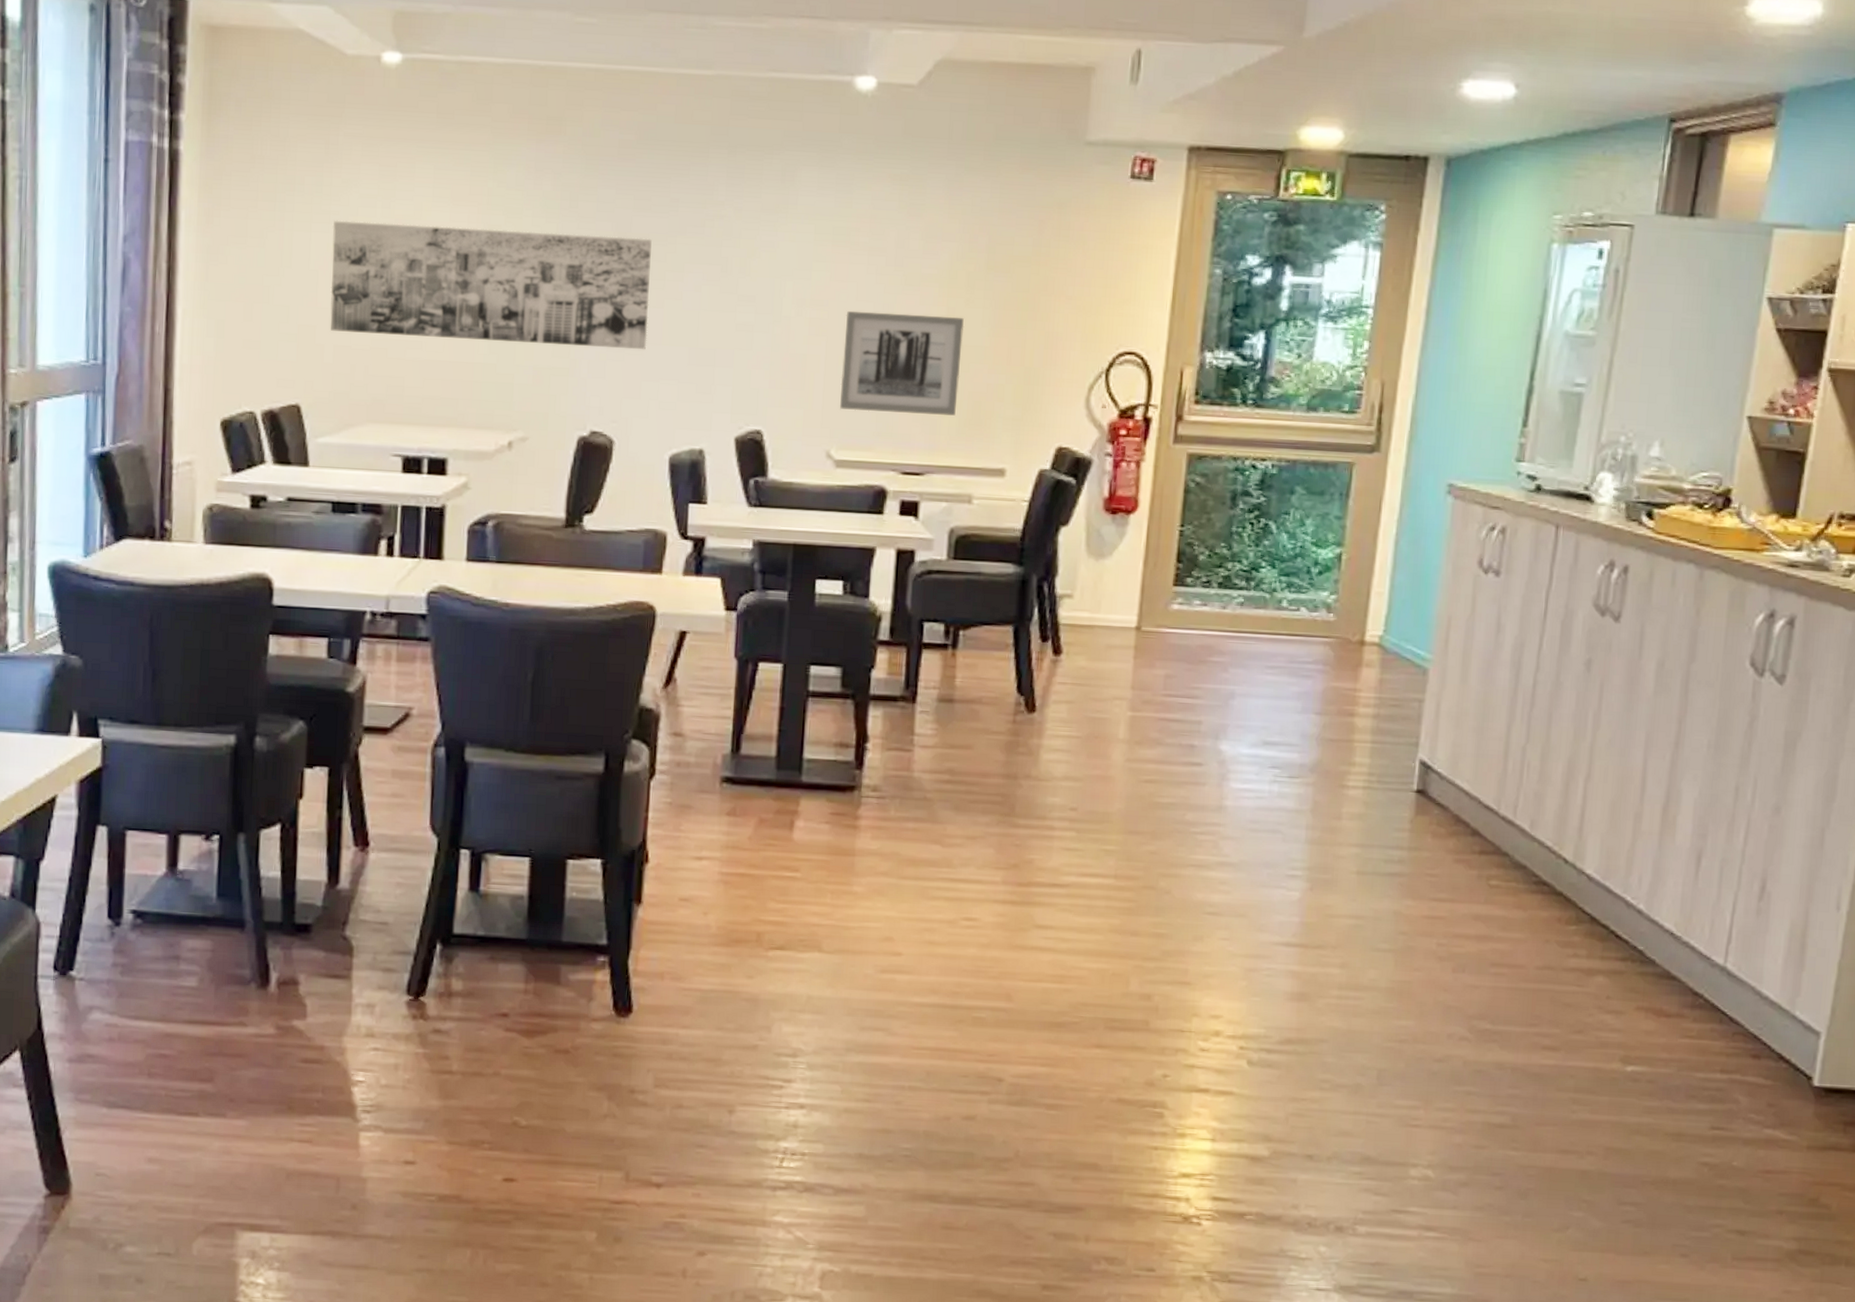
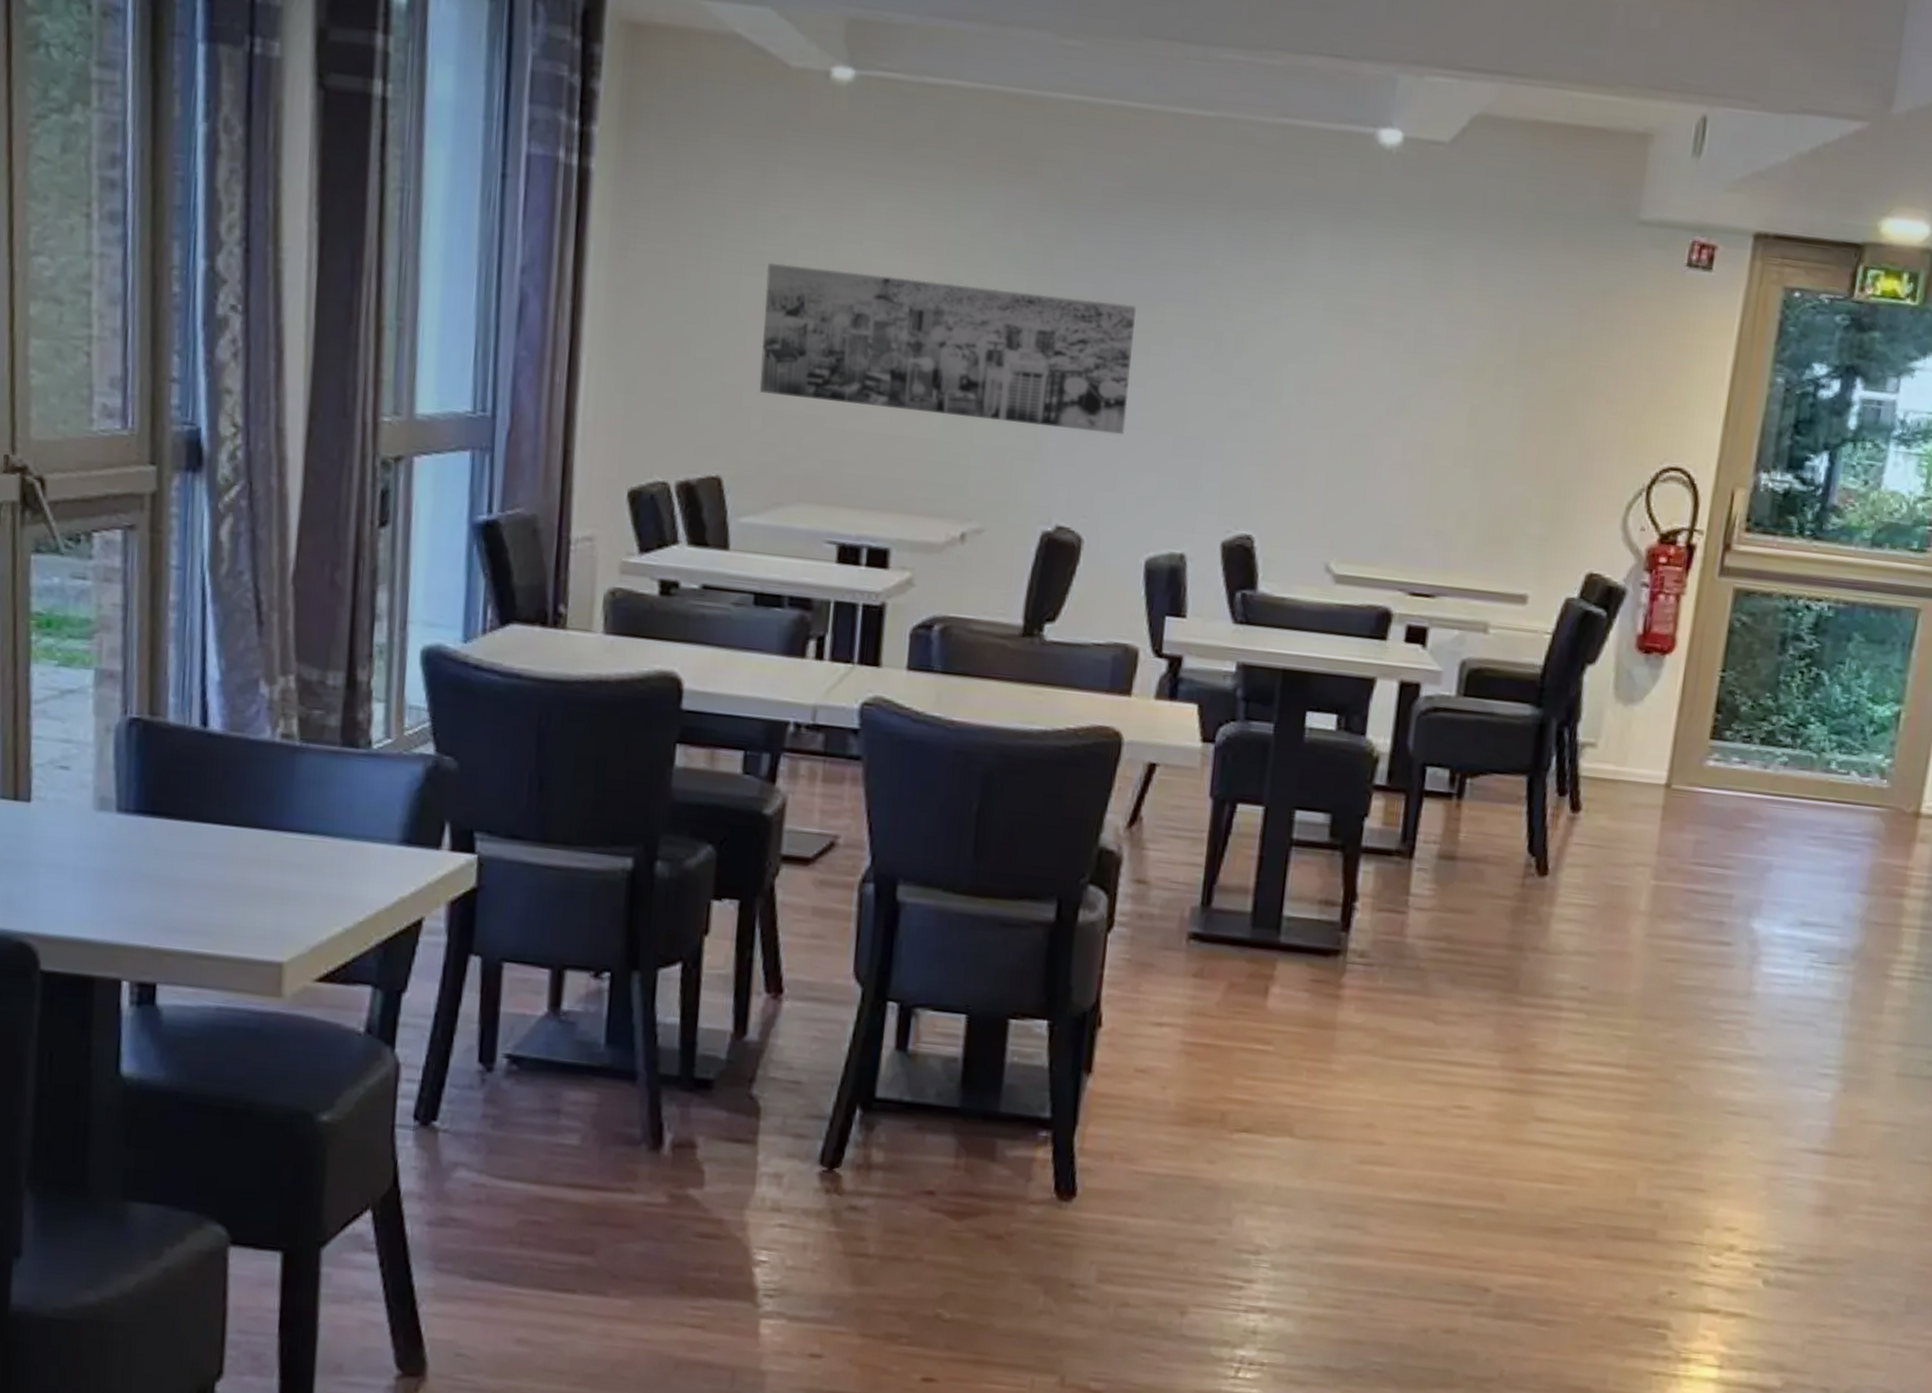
wall art: present [840,310,965,416] -> none [1343,402,1490,531]

